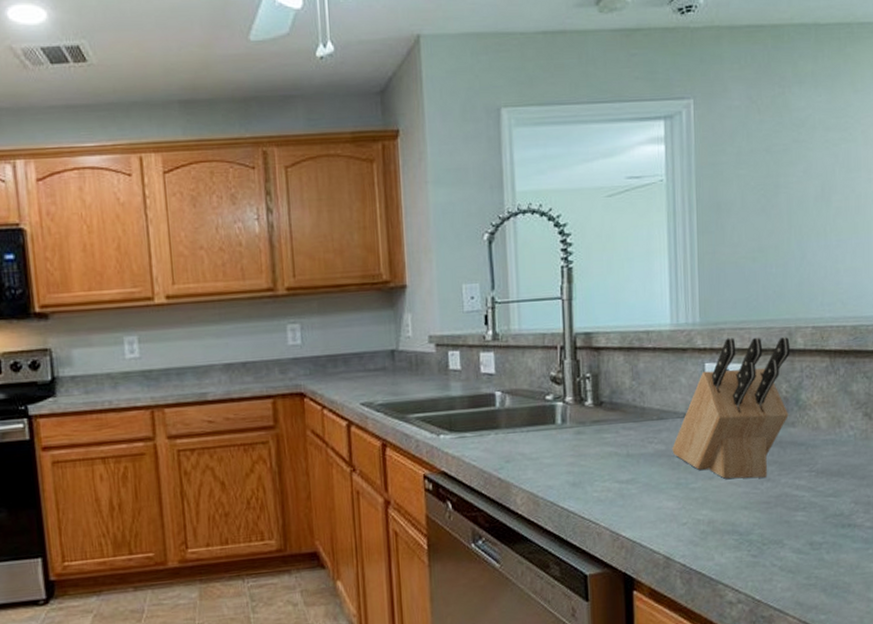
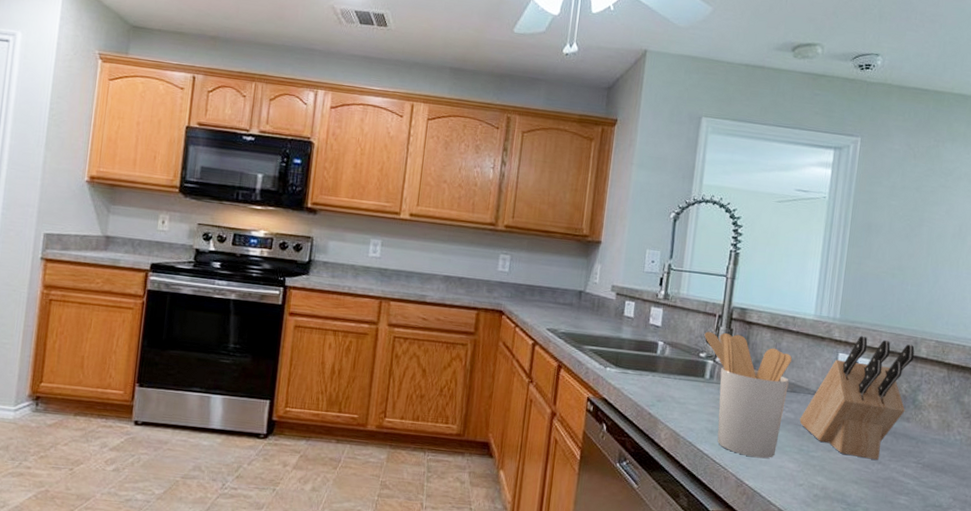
utensil holder: none [547,365,654,504] -> present [704,331,792,459]

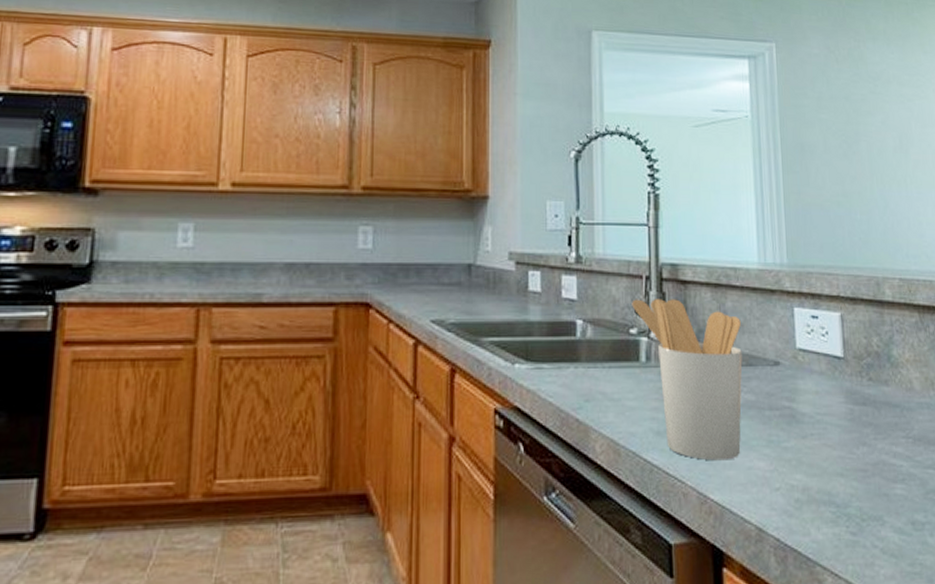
knife block: present [799,336,915,460] -> none [762,283,881,441]

